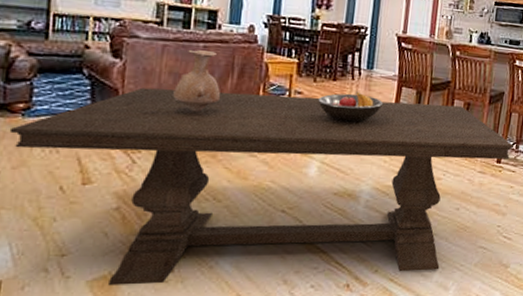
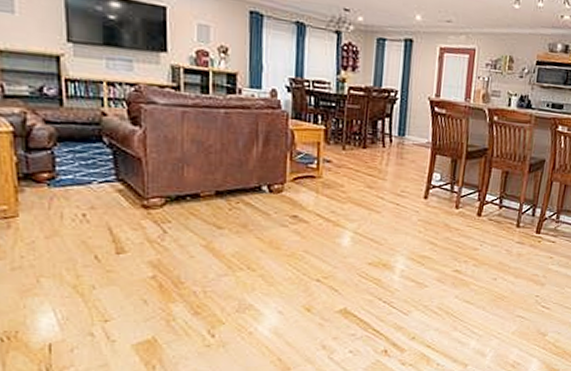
dining table: present [9,87,515,286] -> none [37,156,555,350]
vase: present [173,49,221,113] -> none [198,116,247,182]
fruit bowl: present [318,91,384,122] -> none [348,159,417,192]

